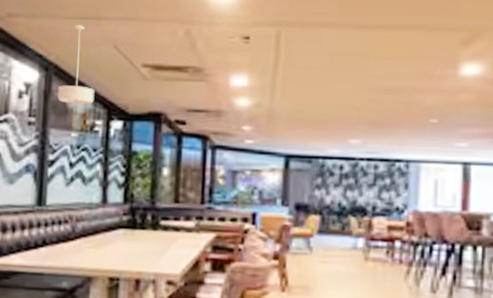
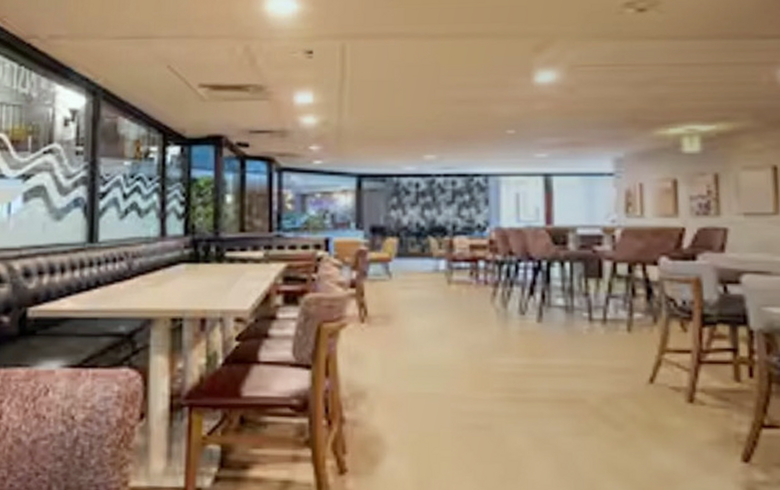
ceiling light fixture: present [57,25,95,105] -> none [107,45,148,131]

